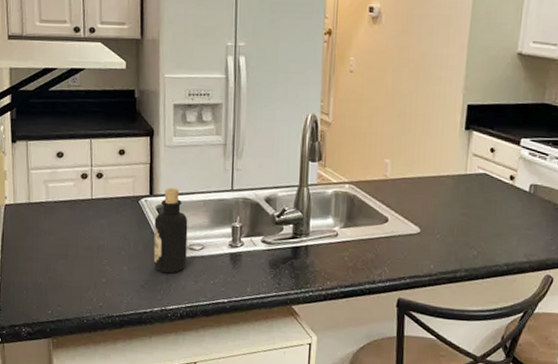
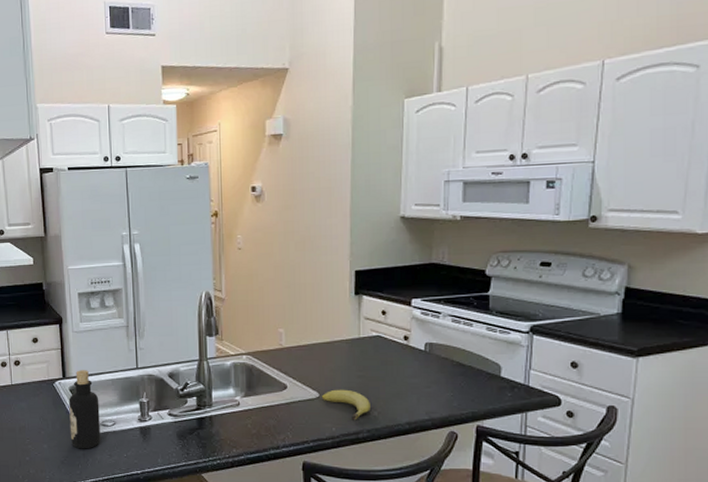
fruit: none [422,225,471,259] -> present [321,389,370,420]

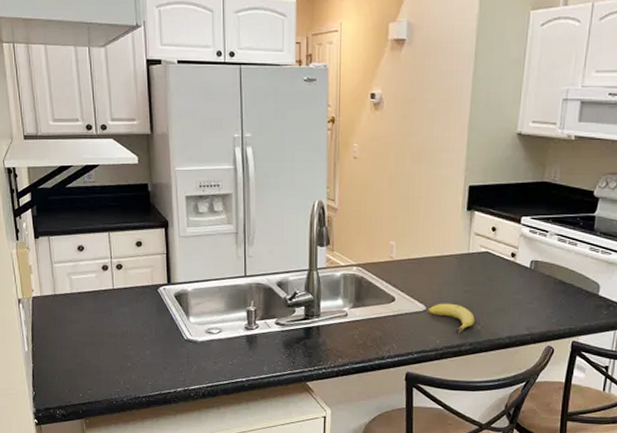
bottle: present [69,370,101,449] -> none [173,276,206,356]

